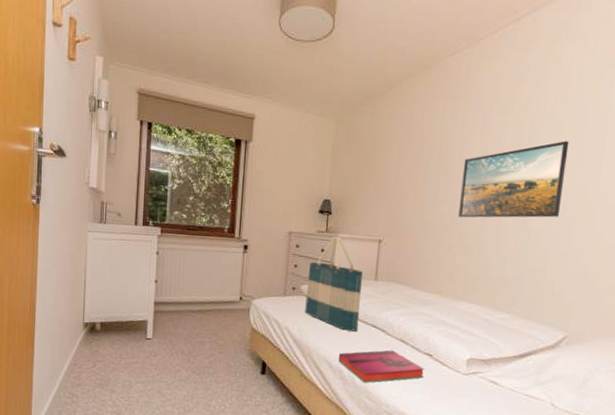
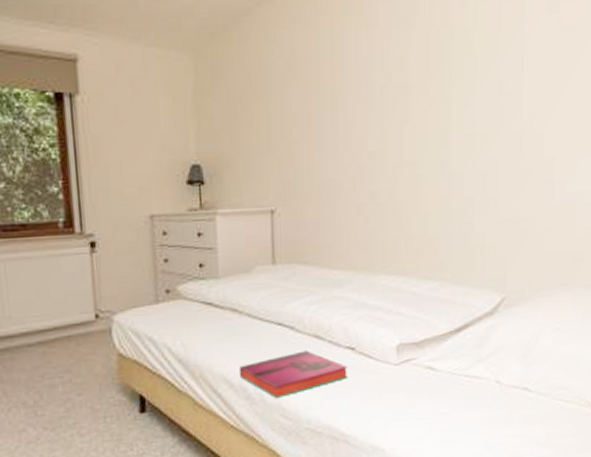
tote bag: present [305,236,363,332] -> none [184,213,259,336]
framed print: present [458,140,569,218] -> none [364,56,484,169]

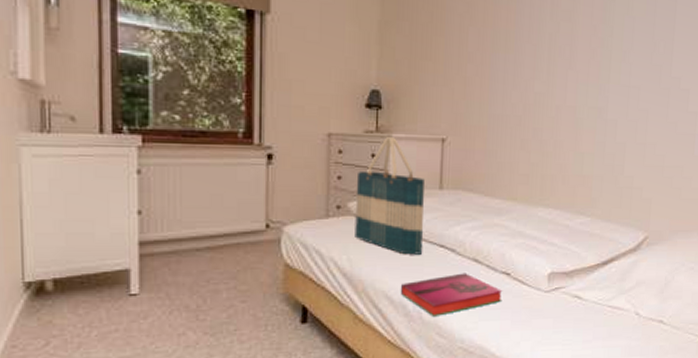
tote bag: none [184,213,259,336] -> present [355,137,424,255]

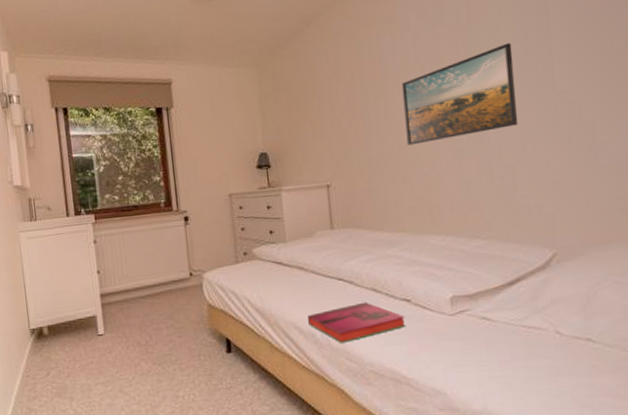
tote bag: present [355,137,424,255] -> none [257,190,322,290]
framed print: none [531,17,642,108] -> present [401,42,519,146]

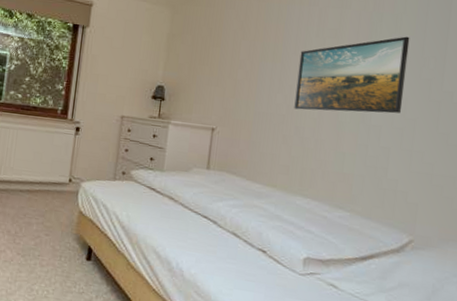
hardback book: present [307,302,406,343] -> none [166,242,258,277]

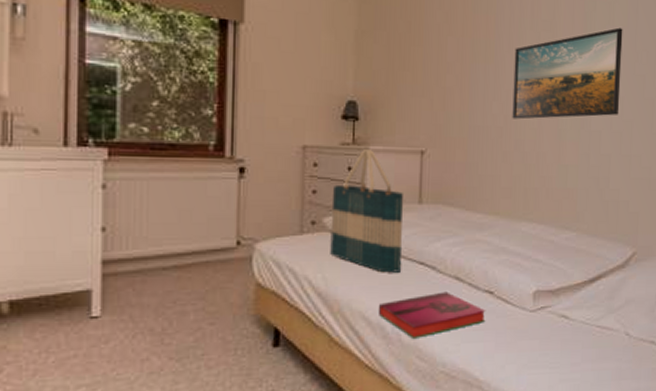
tote bag: none [134,123,195,222] -> present [330,149,403,273]
hardback book: none [166,242,258,277] -> present [378,291,486,338]

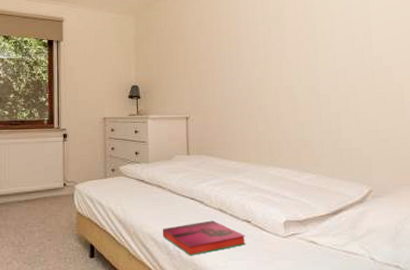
tote bag: present [330,149,403,273] -> none [125,118,177,206]
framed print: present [512,27,623,120] -> none [251,15,343,90]

